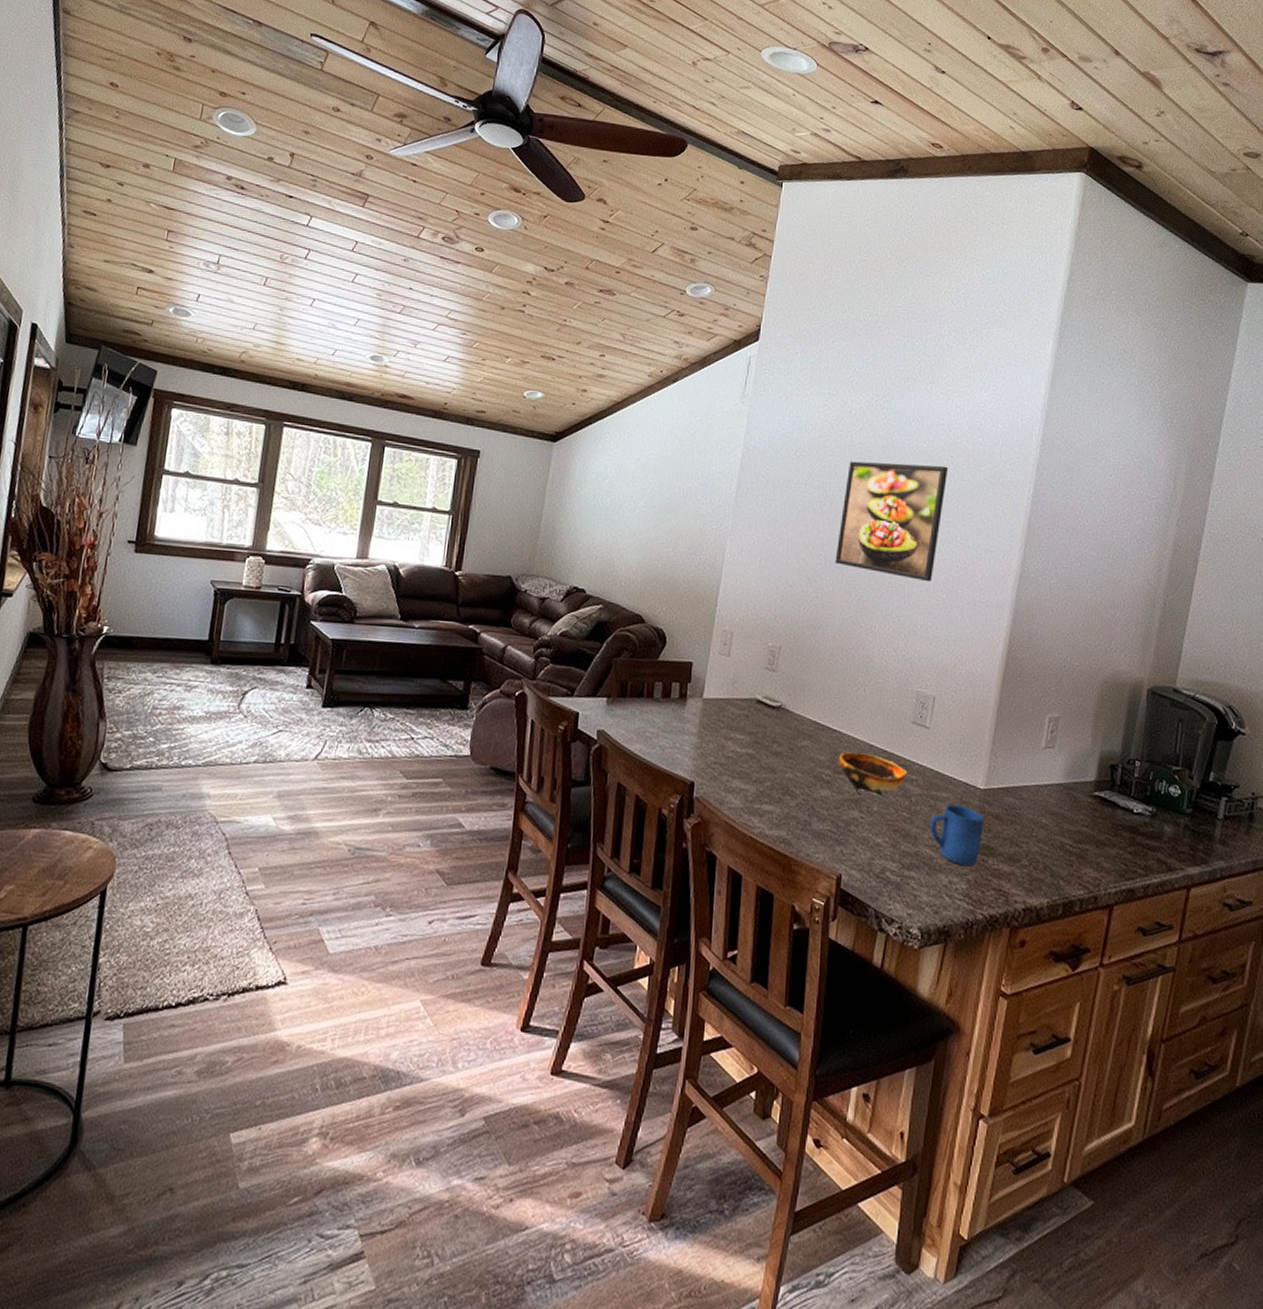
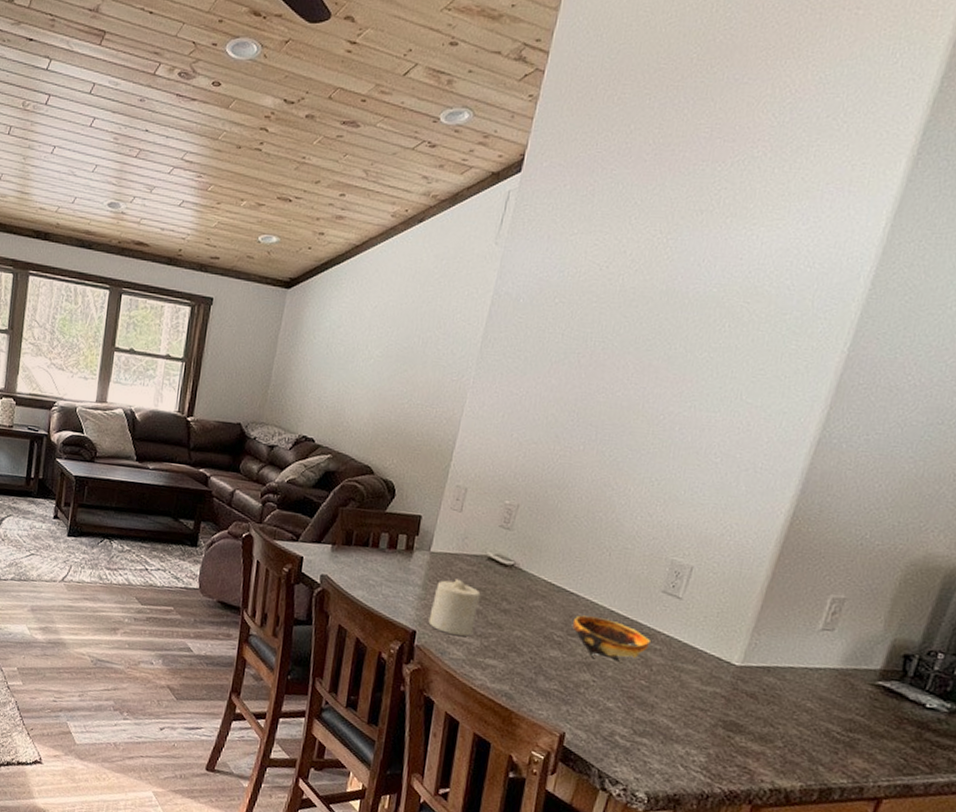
candle: none [705,724,753,783] -> present [428,579,481,636]
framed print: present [835,461,949,582] -> none [589,308,742,445]
mug: present [930,804,984,867] -> none [669,677,736,741]

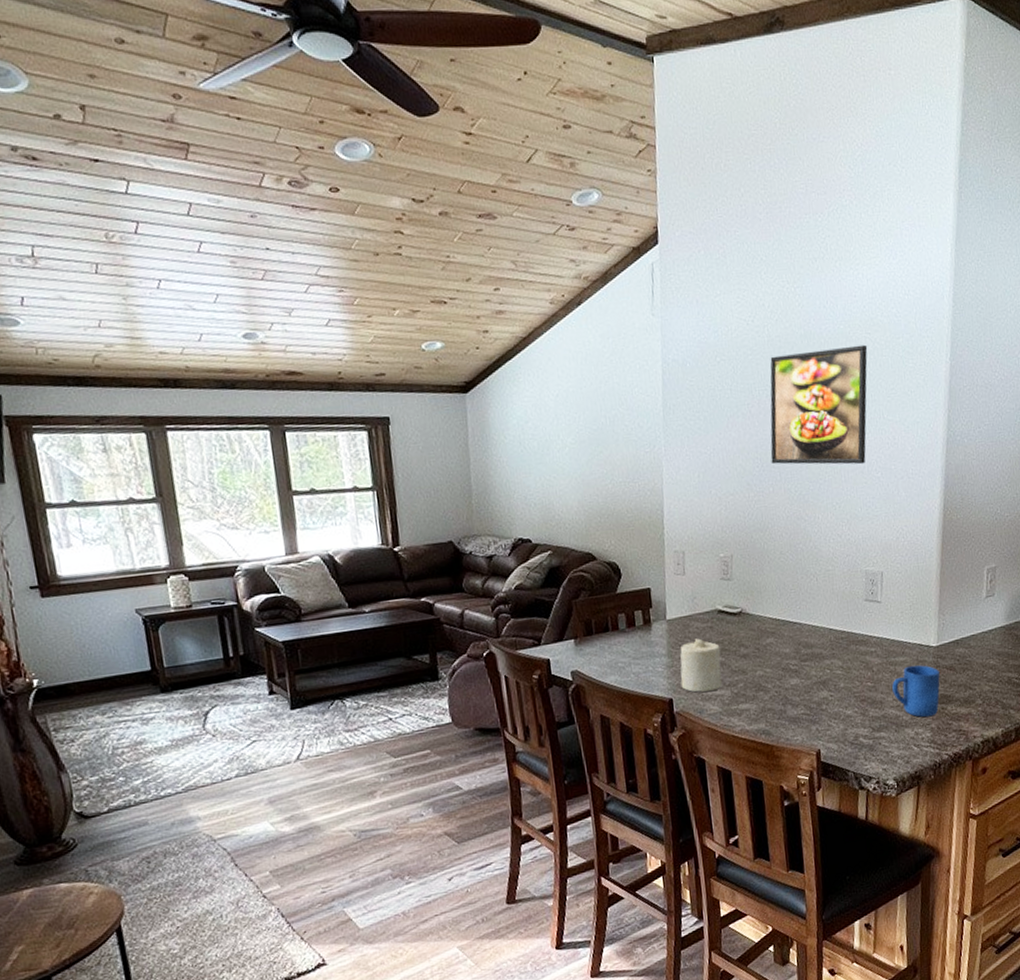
bowl: present [572,615,652,660] -> none [802,637,867,675]
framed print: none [589,308,742,445] -> present [770,344,868,465]
mug: none [669,677,736,741] -> present [892,665,940,718]

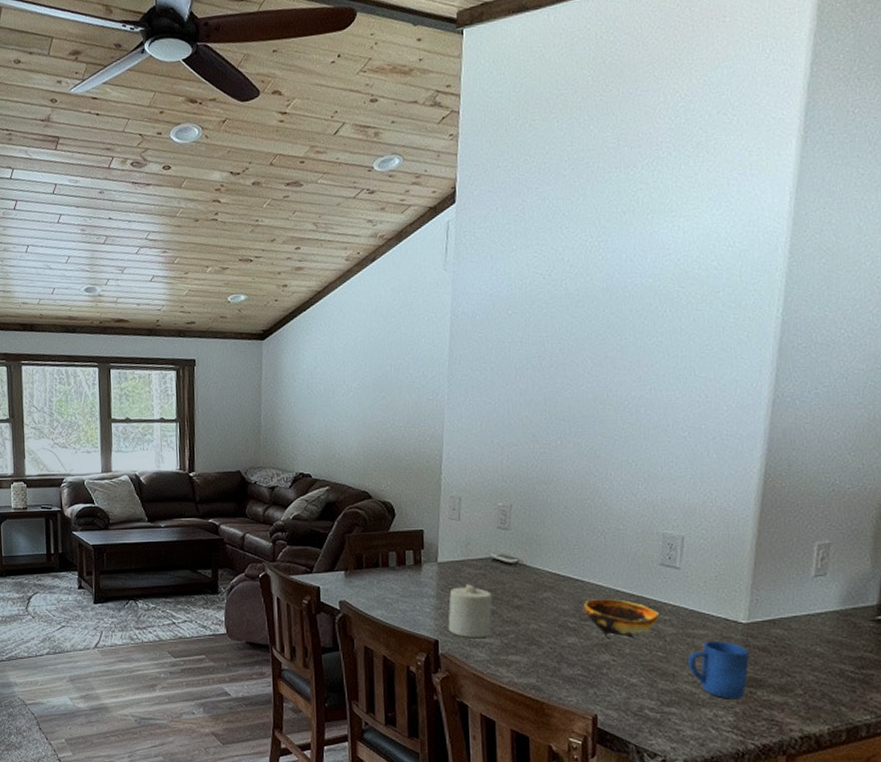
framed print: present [770,344,868,465] -> none [560,298,680,422]
bowl: none [802,637,867,675] -> present [583,599,660,638]

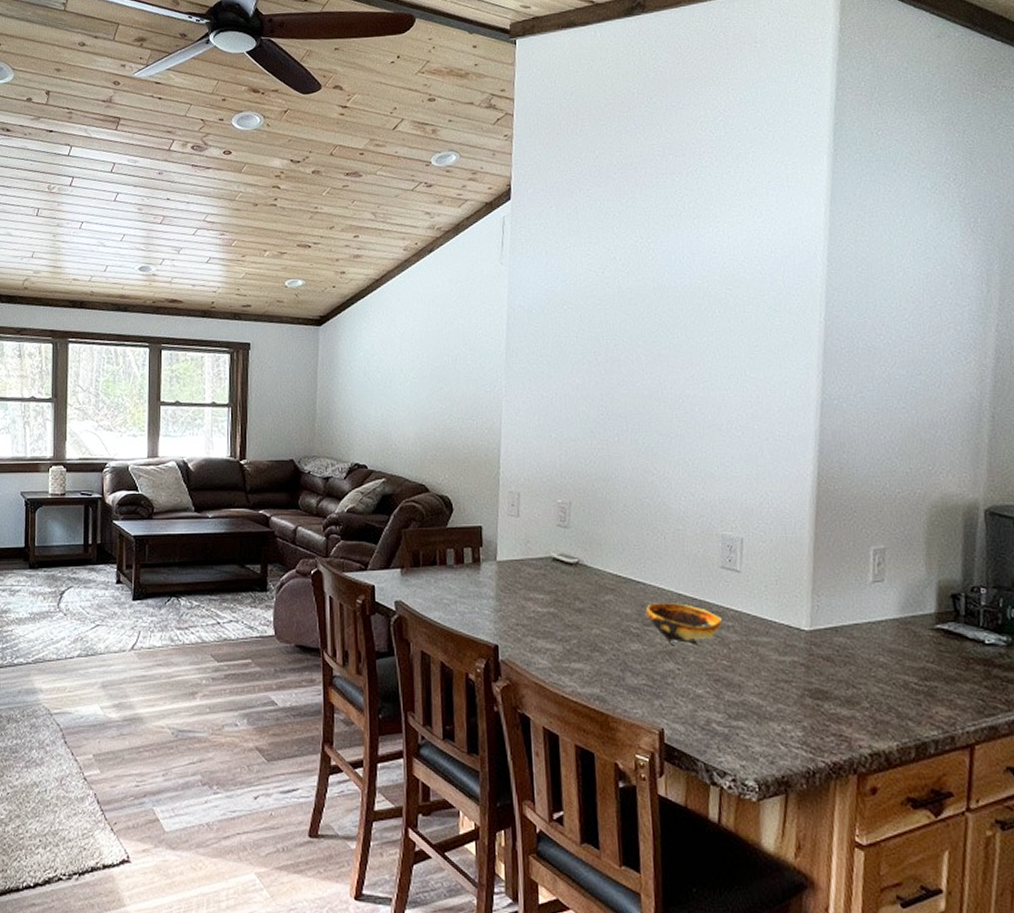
candle: present [448,584,492,637] -> none [508,585,554,643]
mug: present [688,640,749,700] -> none [753,648,814,713]

